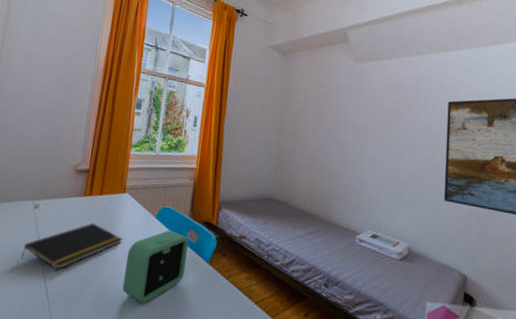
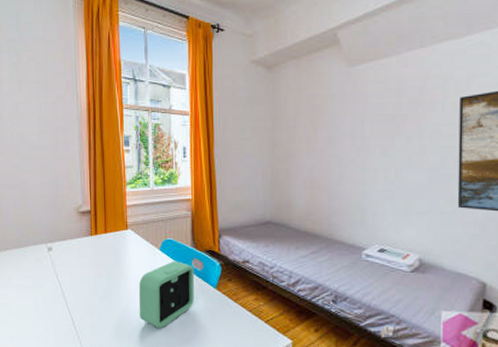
notepad: present [20,222,122,270] -> none [45,259,132,304]

